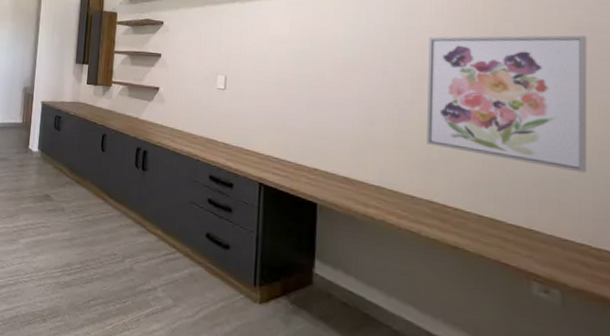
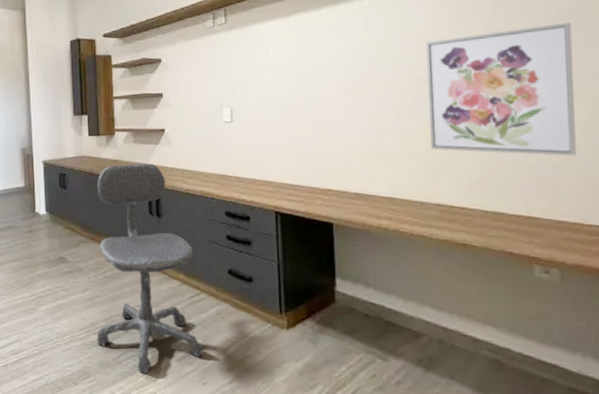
office chair: none [69,114,173,324] -> present [96,163,203,374]

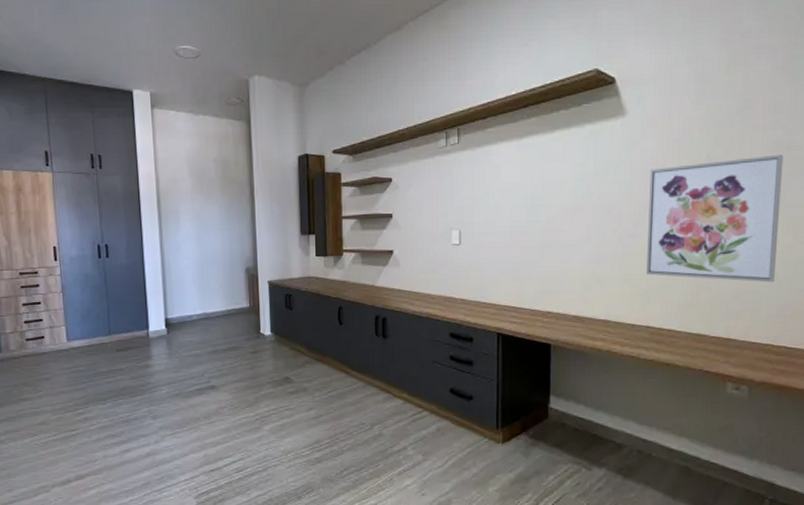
office chair: present [96,163,203,374] -> none [320,285,423,488]

